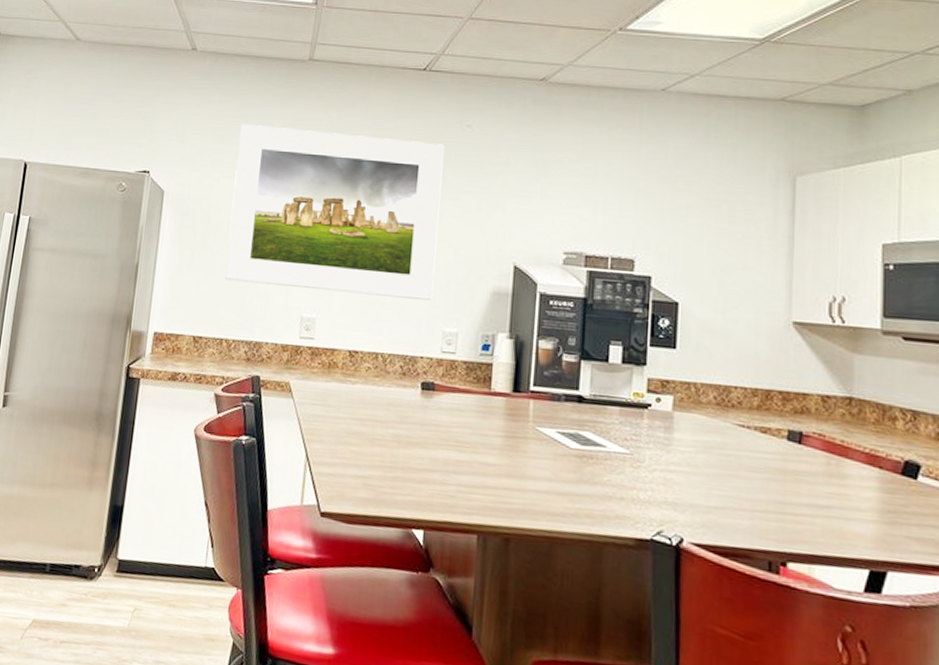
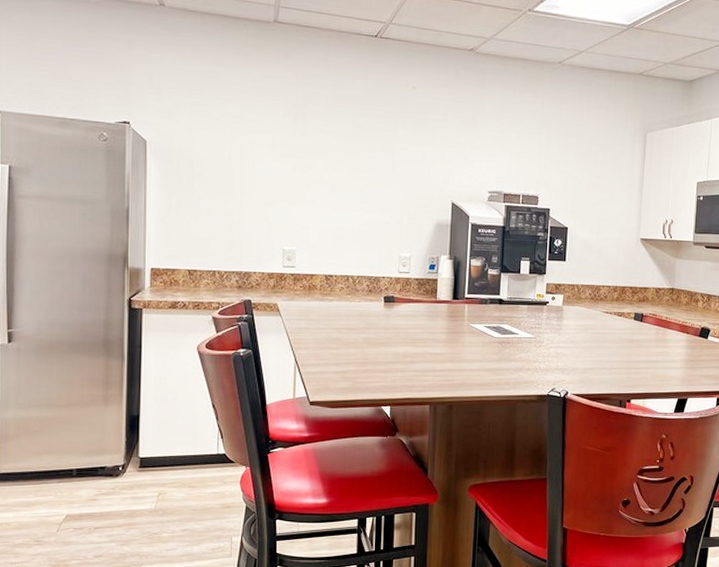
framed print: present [224,123,445,300] -> none [212,79,395,232]

